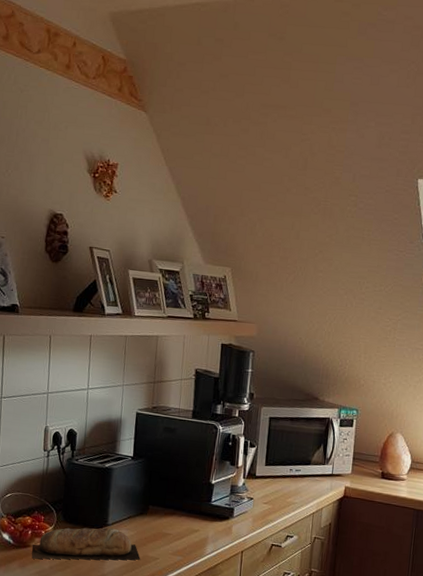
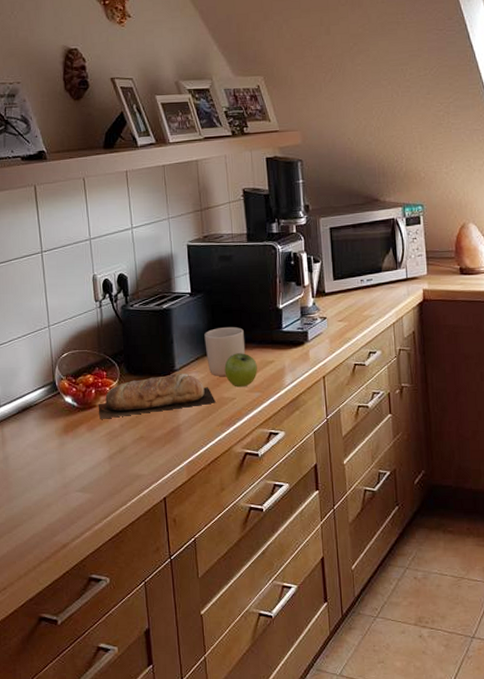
mug: none [138,492,177,537] -> present [204,326,246,376]
fruit: none [152,518,183,550] -> present [224,353,257,387]

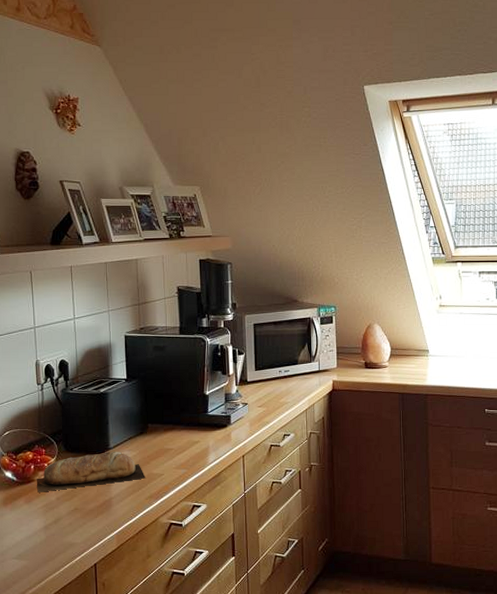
mug: present [204,326,246,376] -> none [137,410,175,454]
fruit: present [224,353,257,387] -> none [155,434,184,465]

